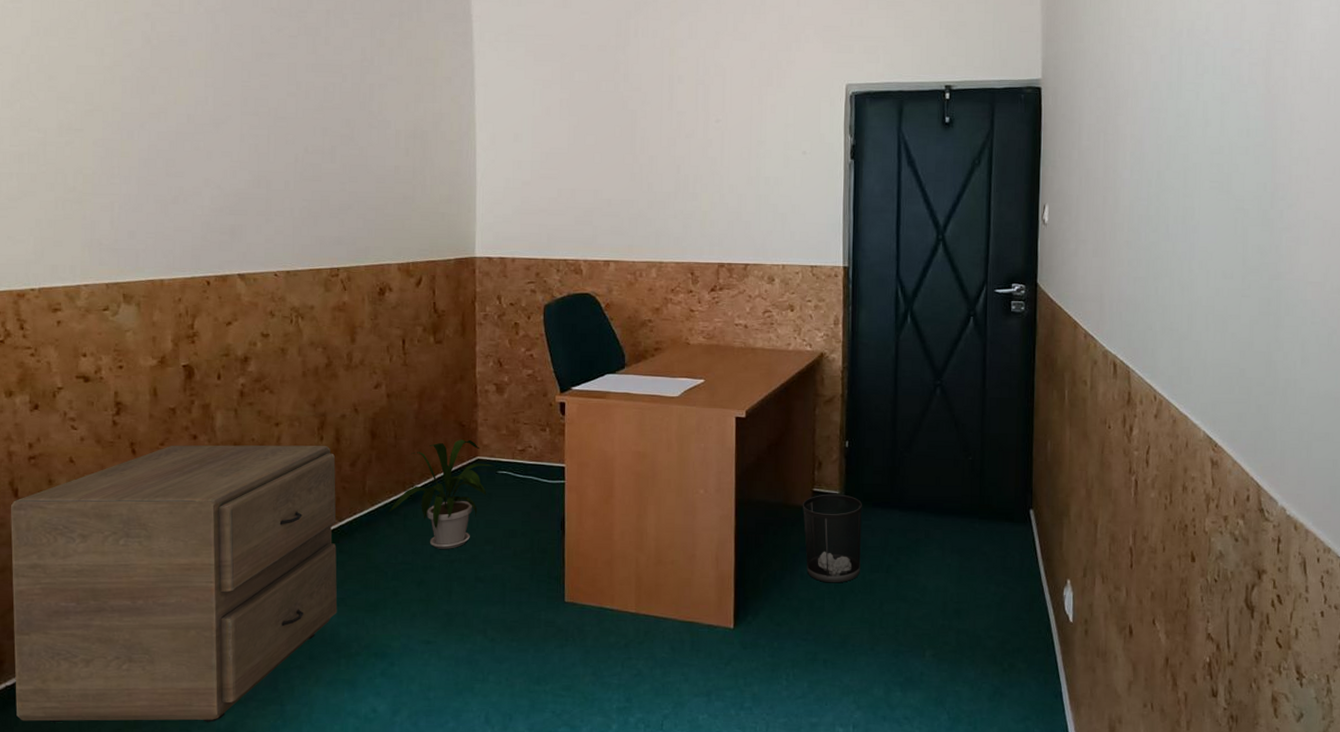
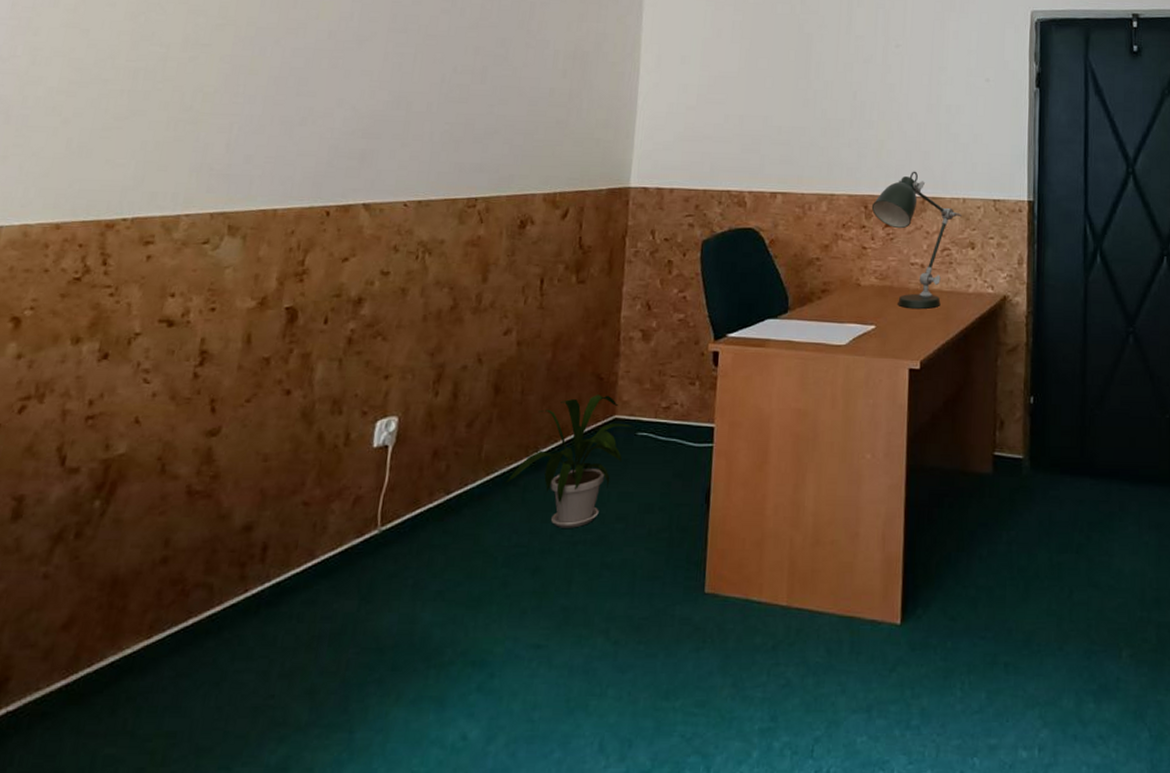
filing cabinet: present [11,445,338,723] -> none [13,401,450,761]
desk lamp: none [697,240,781,365] -> present [871,171,962,309]
waste bin: present [803,494,862,583] -> none [982,458,1049,567]

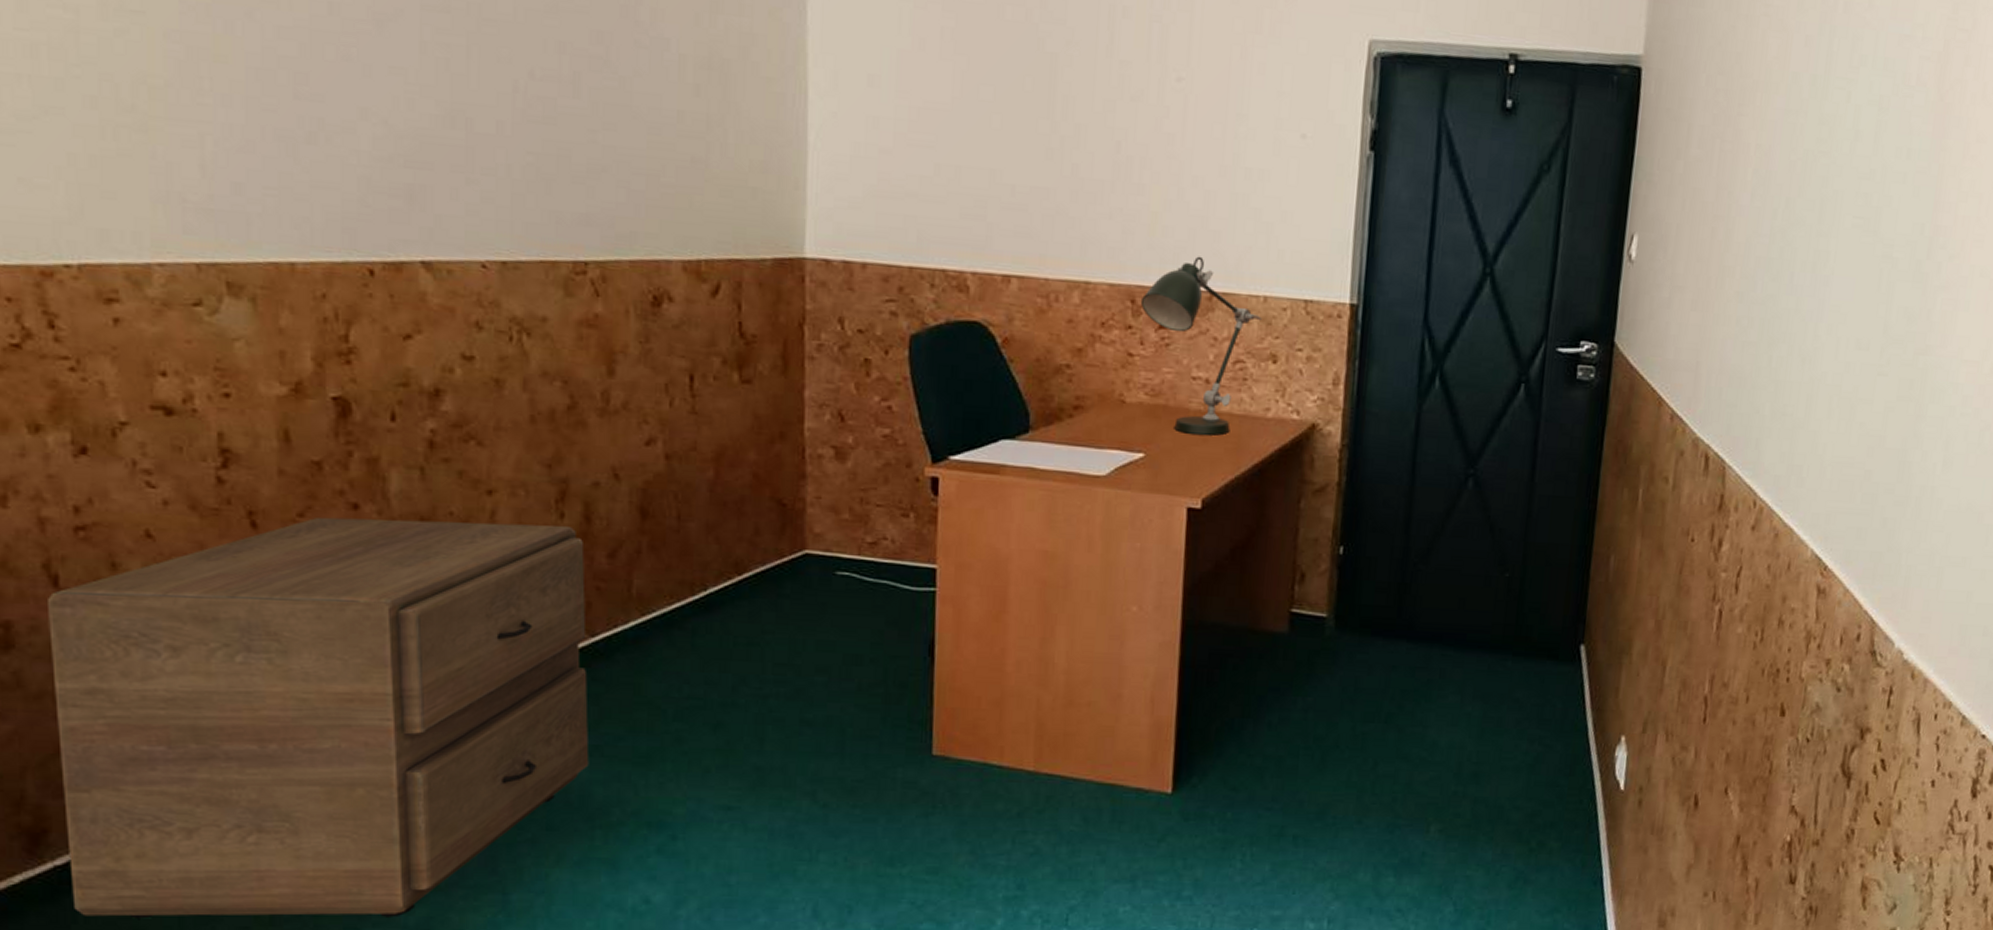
filing cabinet: none [13,401,450,761] -> present [48,516,589,919]
house plant: present [505,395,634,528] -> none [667,524,831,680]

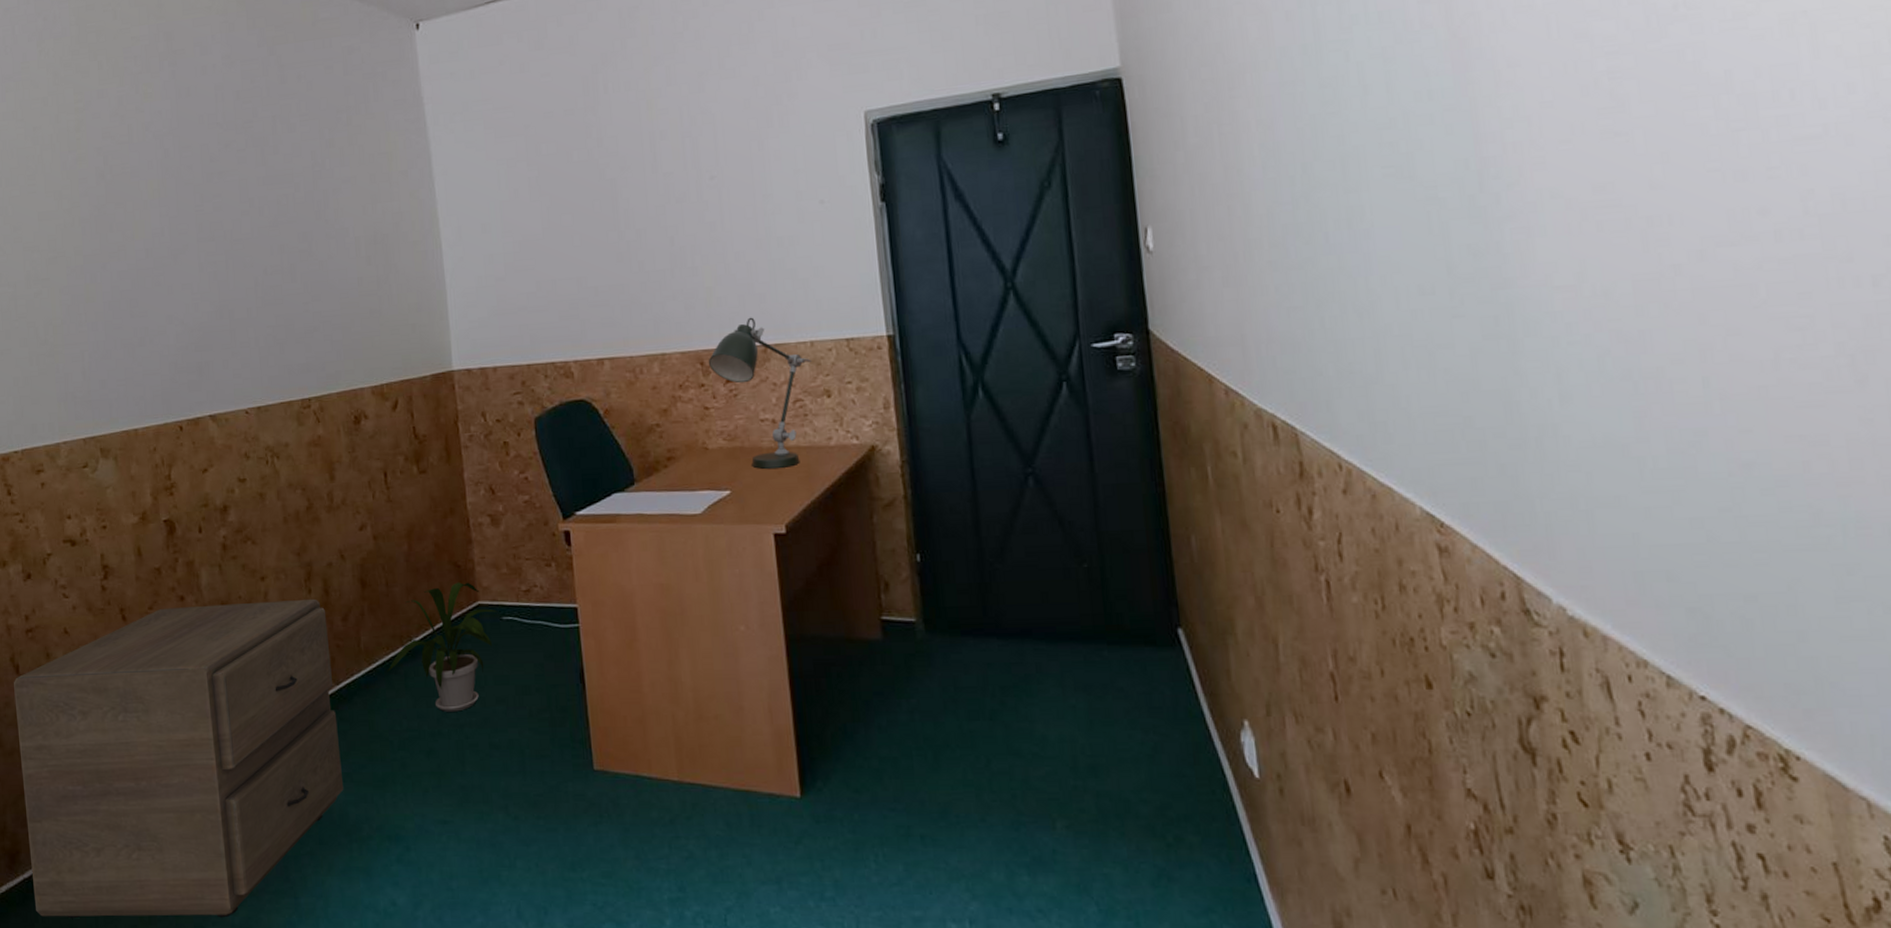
house plant: none [667,524,831,680] -> present [387,582,498,712]

